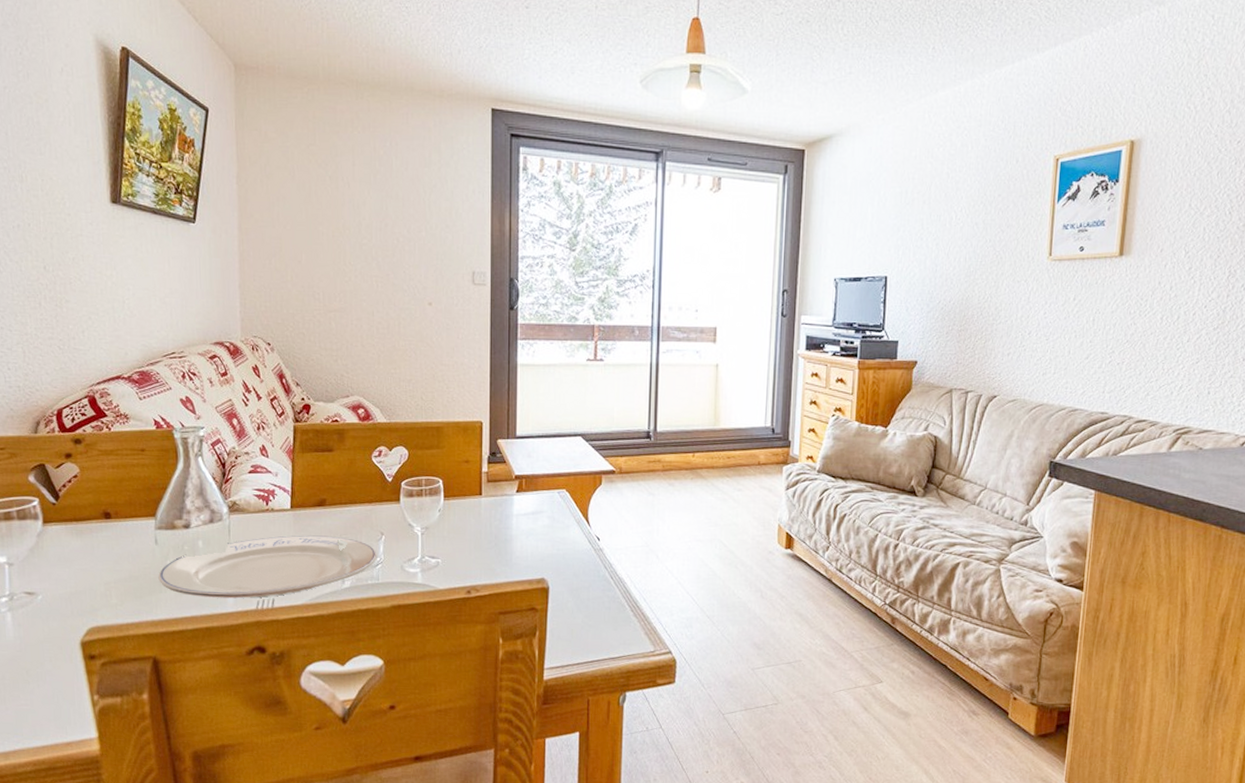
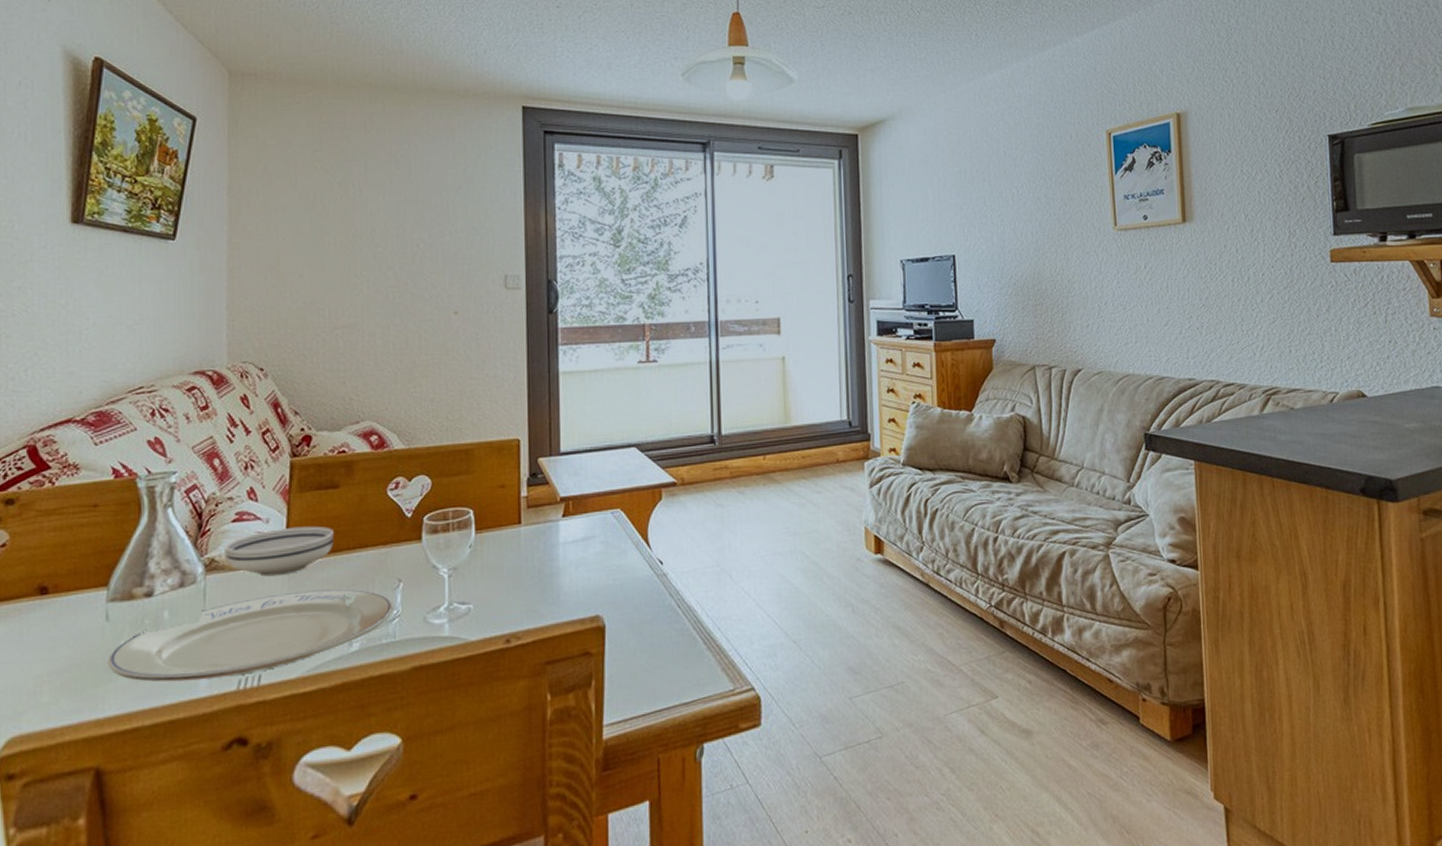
bowl: none [242,481,330,521] -> present [223,526,335,577]

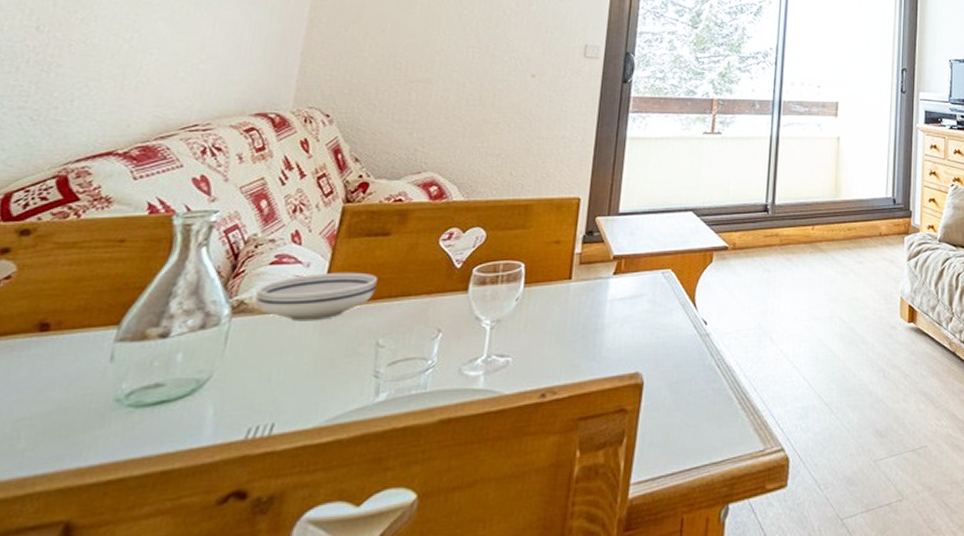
plate: present [108,589,394,683] -> none [102,337,430,430]

